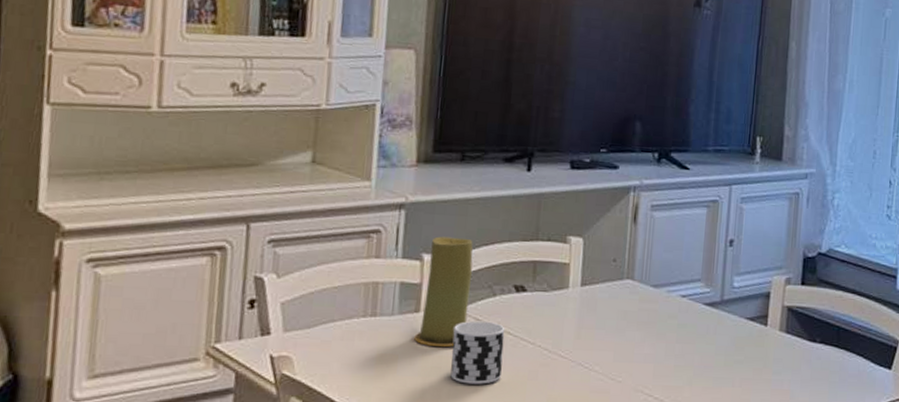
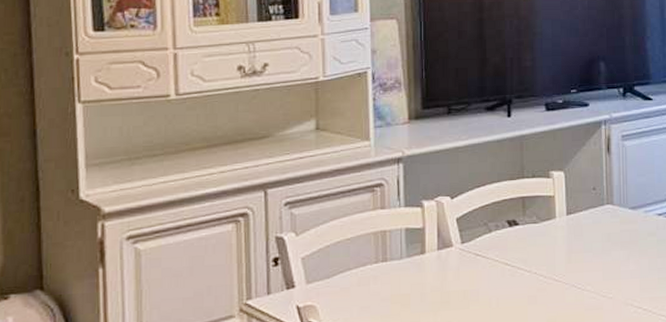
candle: present [414,236,473,347] -> none [423,183,468,283]
cup: present [450,320,505,384] -> none [457,255,504,314]

